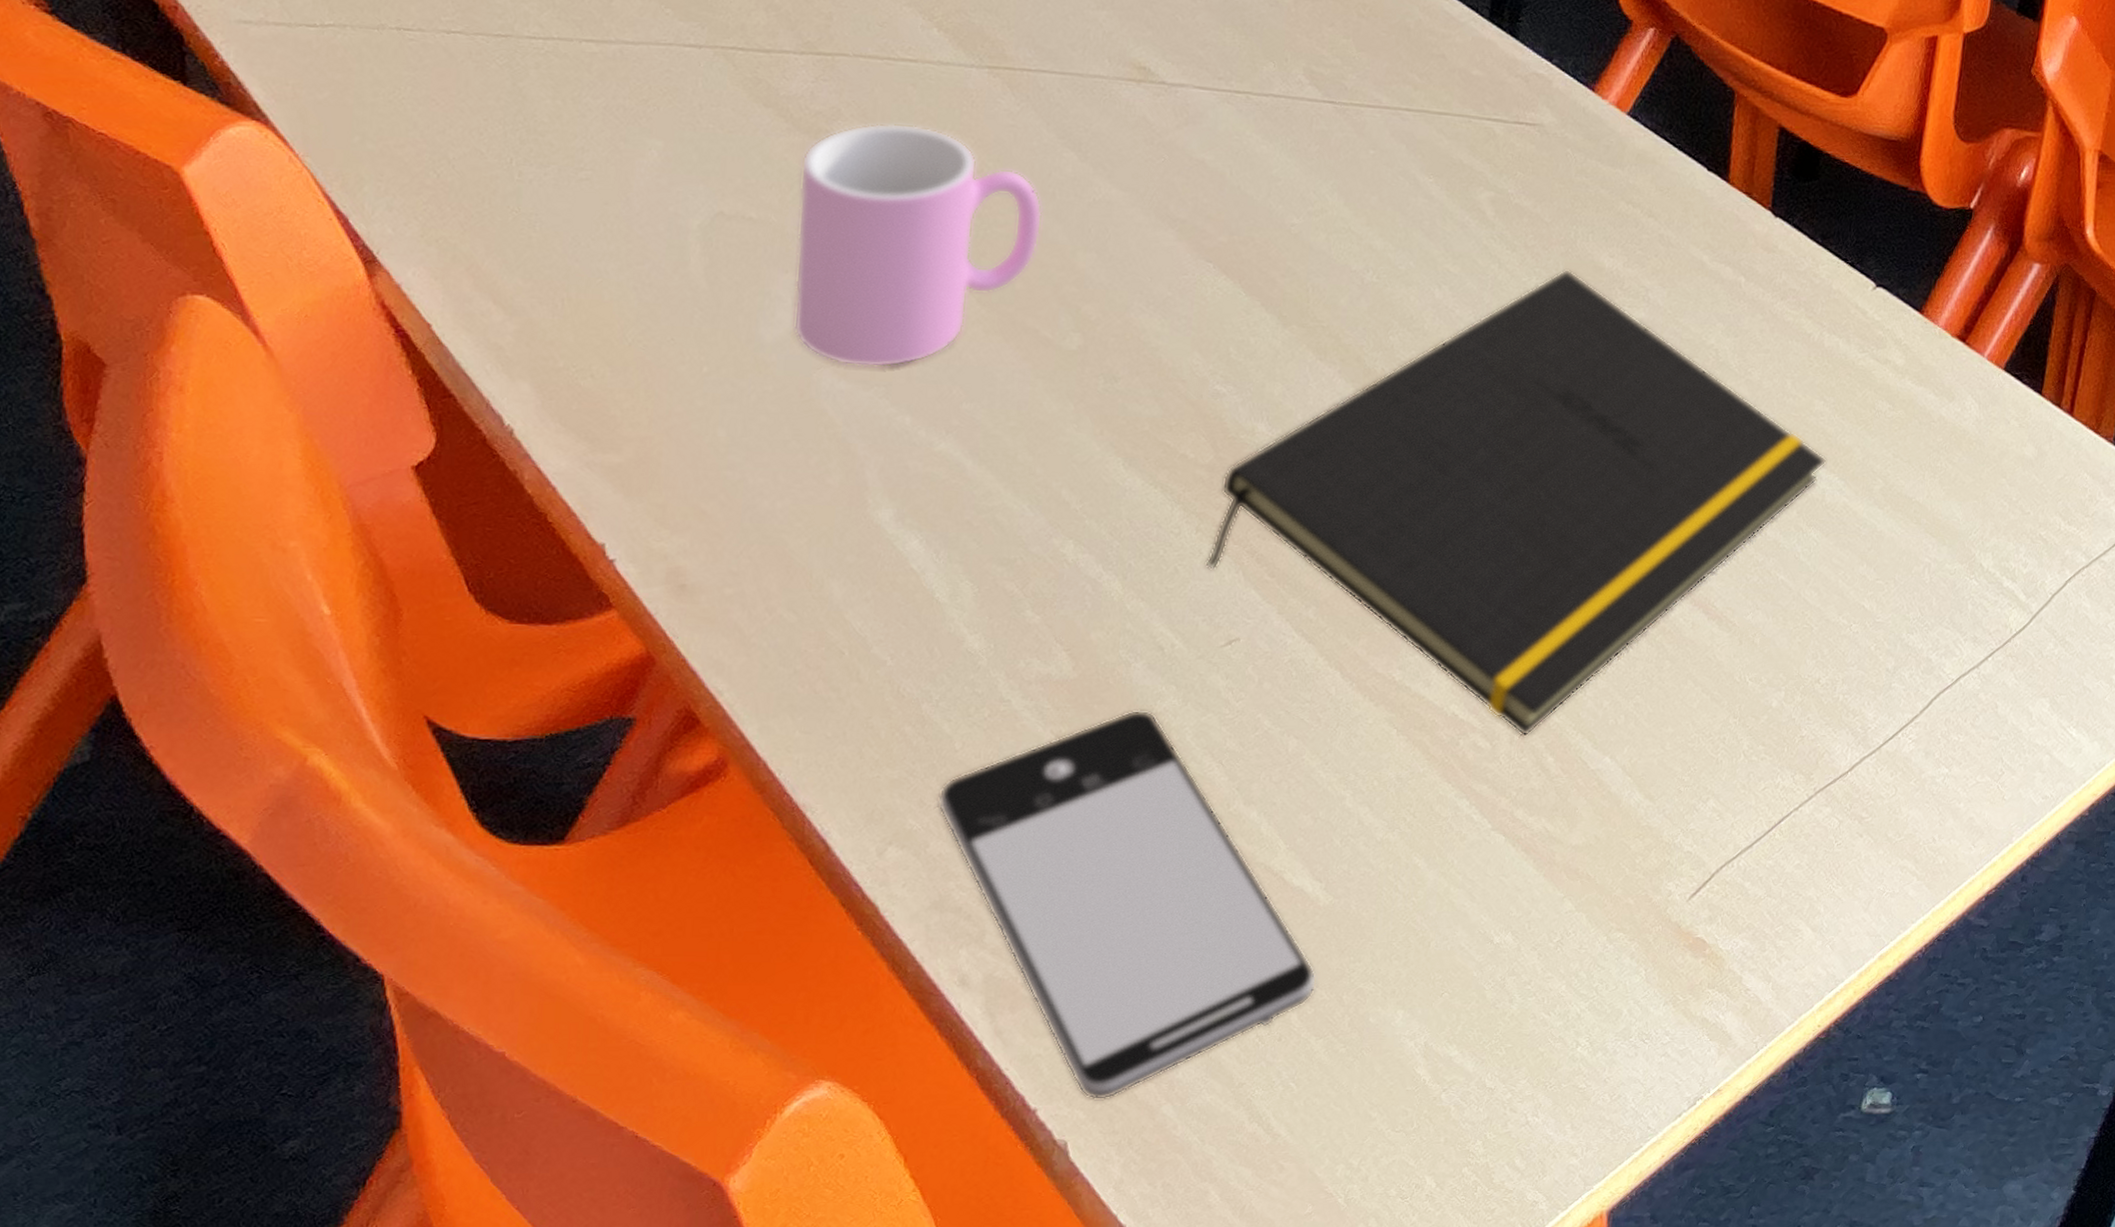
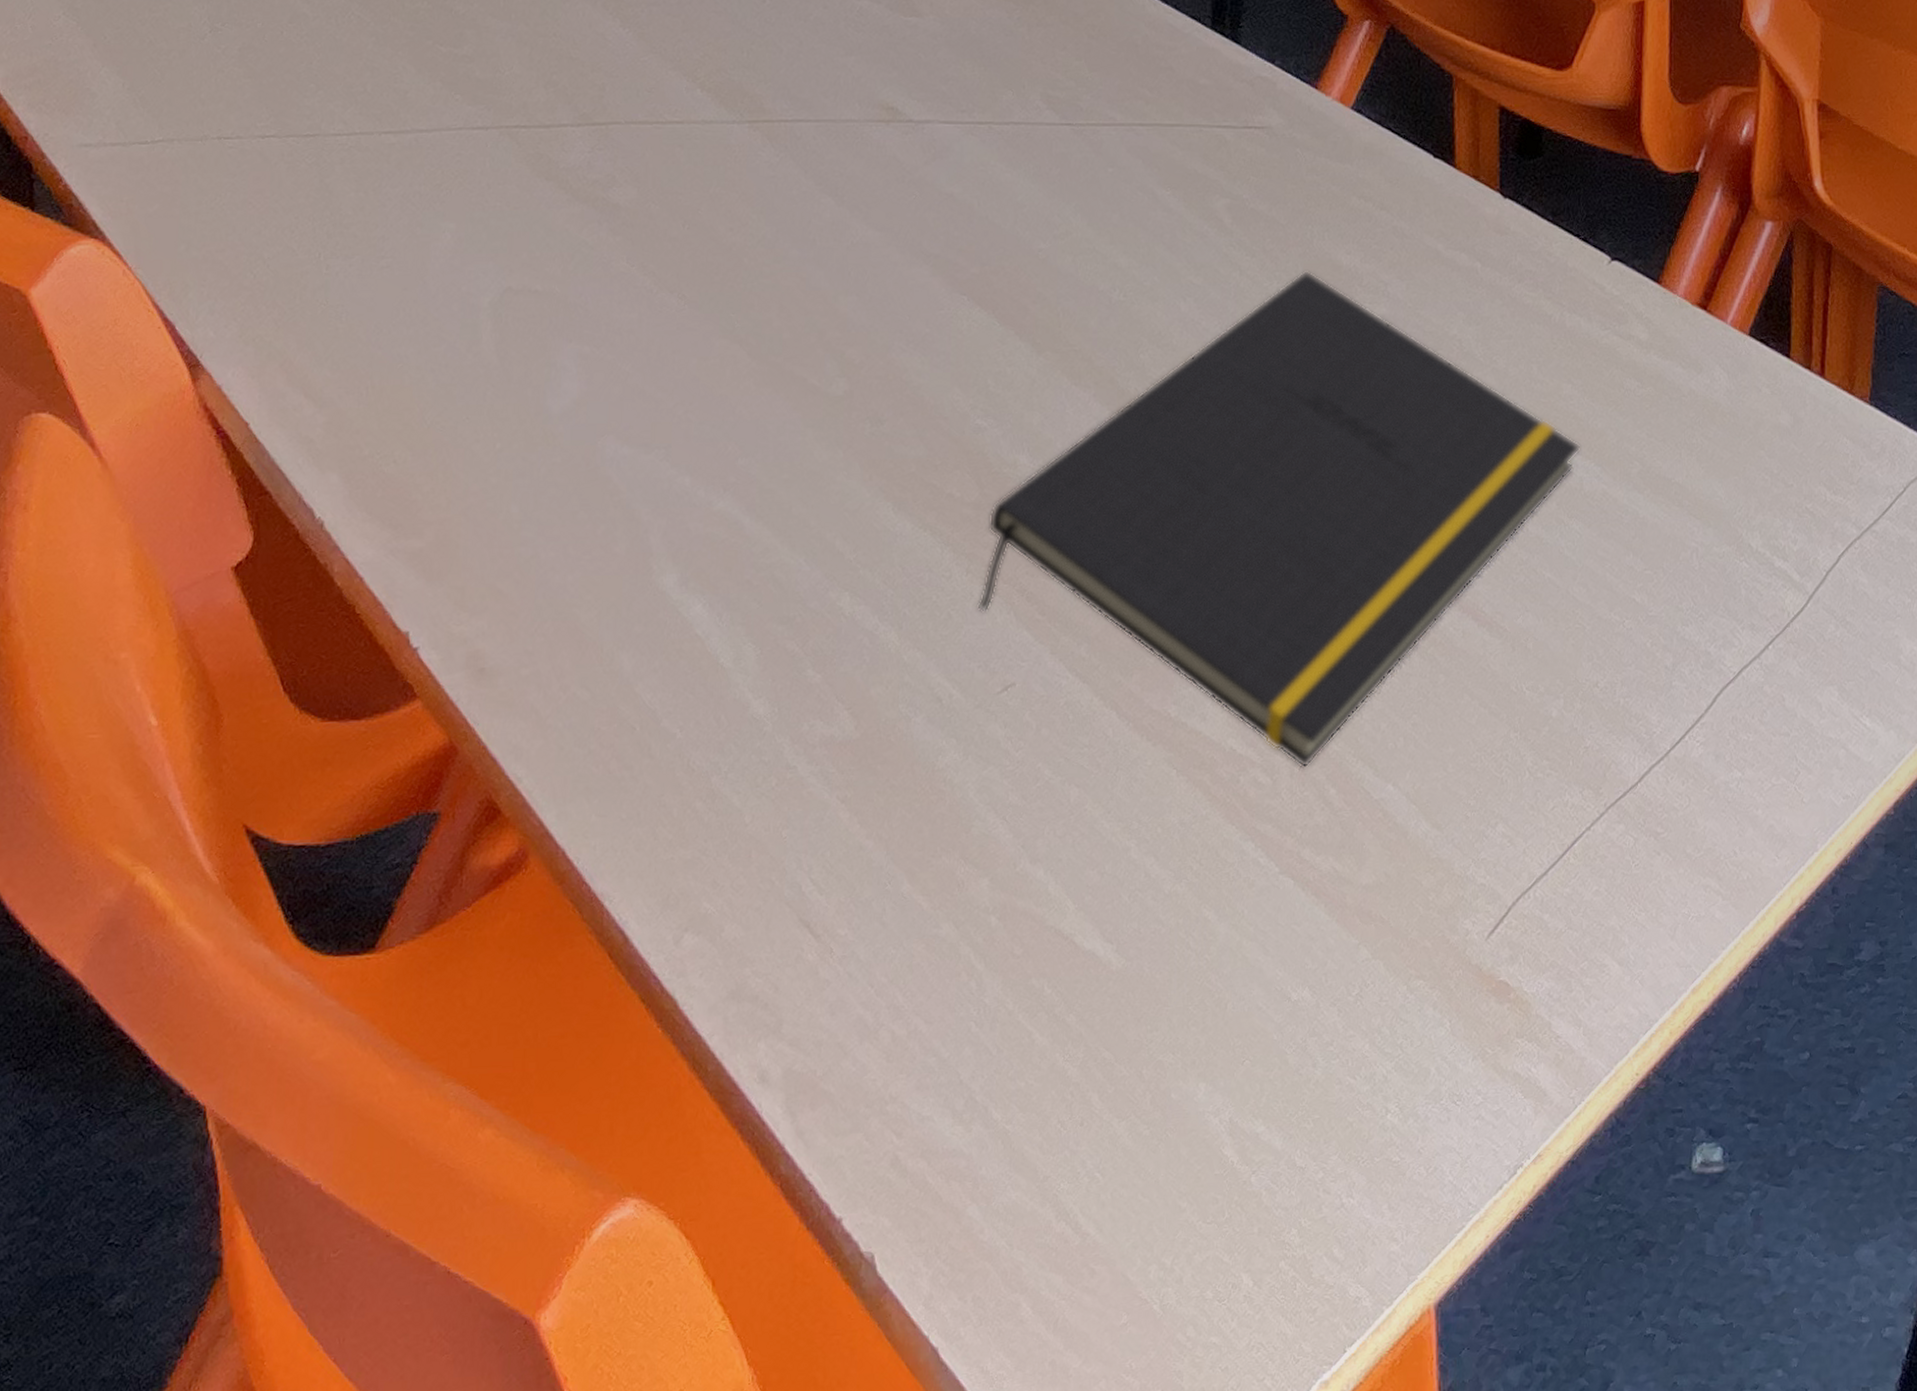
cup: present [793,122,1043,368] -> none [578,184,805,431]
smartphone: present [937,709,1318,1101] -> none [729,767,1116,1205]

